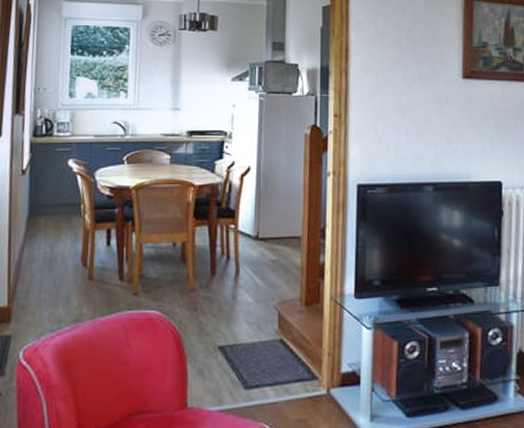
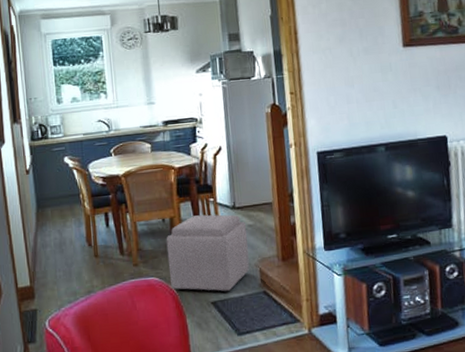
ottoman: none [173,243,268,336] -> present [166,214,250,293]

